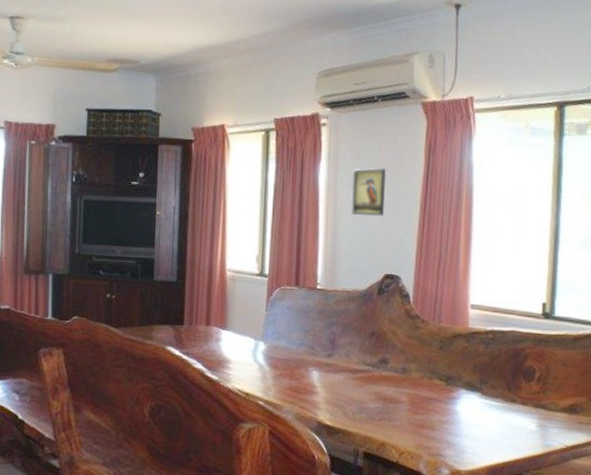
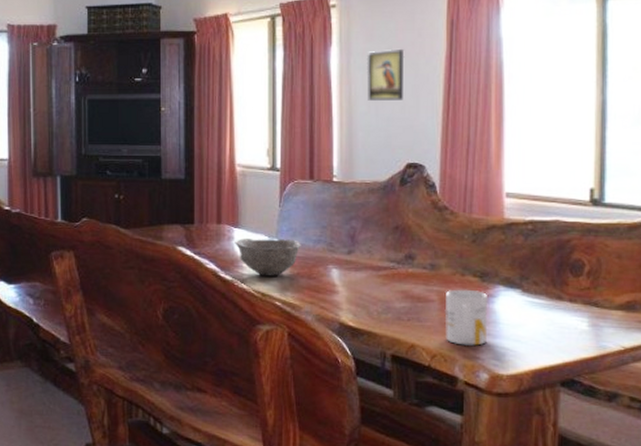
bowl: none [222,340,285,377] -> present [235,239,301,276]
mug: none [413,391,451,444] -> present [444,289,488,346]

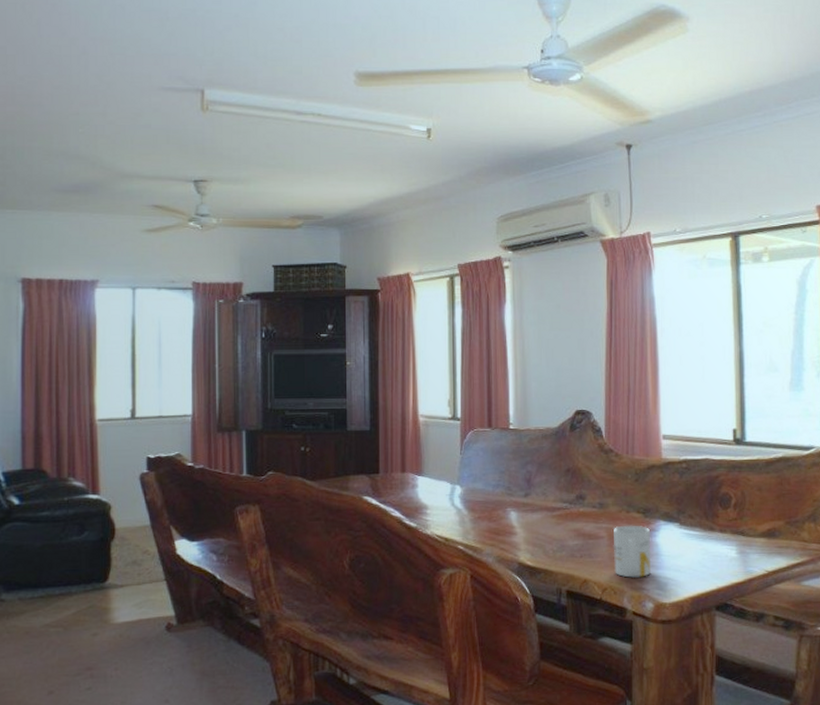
bowl: present [235,239,301,276] -> none [419,485,482,522]
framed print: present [366,48,405,101] -> none [537,306,571,353]

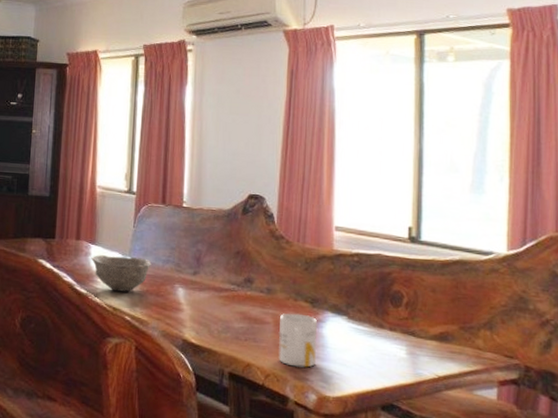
bowl: none [419,485,482,522] -> present [91,255,152,292]

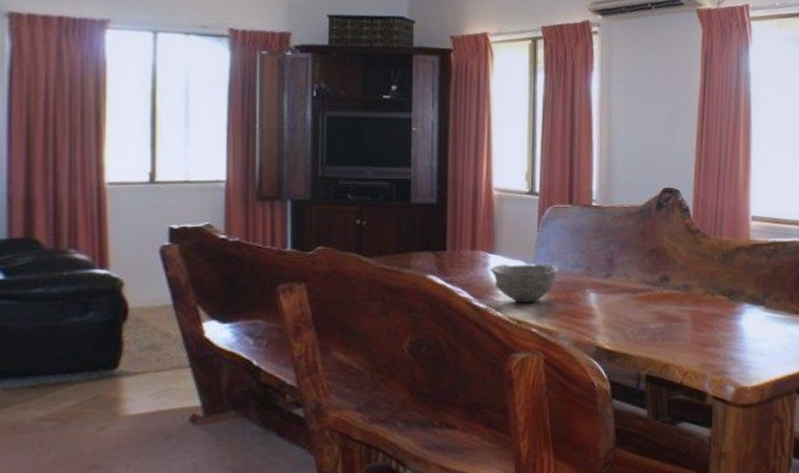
mug: present [278,313,317,368] -> none [696,308,734,362]

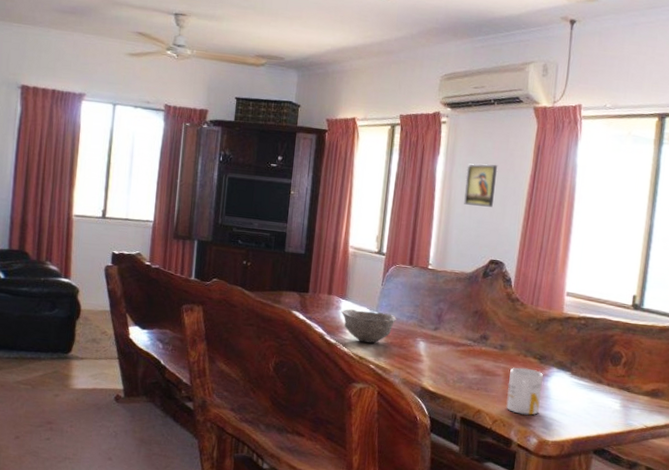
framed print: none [626,77,663,128] -> present [464,163,498,207]
mug: none [696,308,734,362] -> present [506,367,543,416]

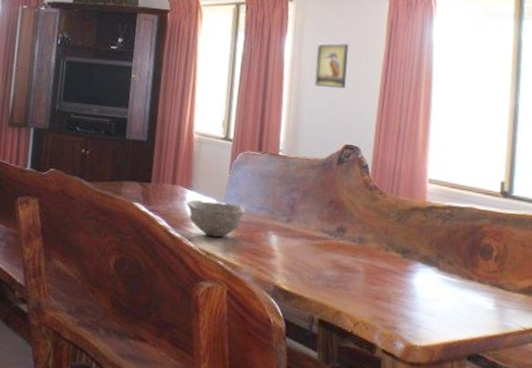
mug: present [506,367,543,416] -> none [368,262,407,317]

